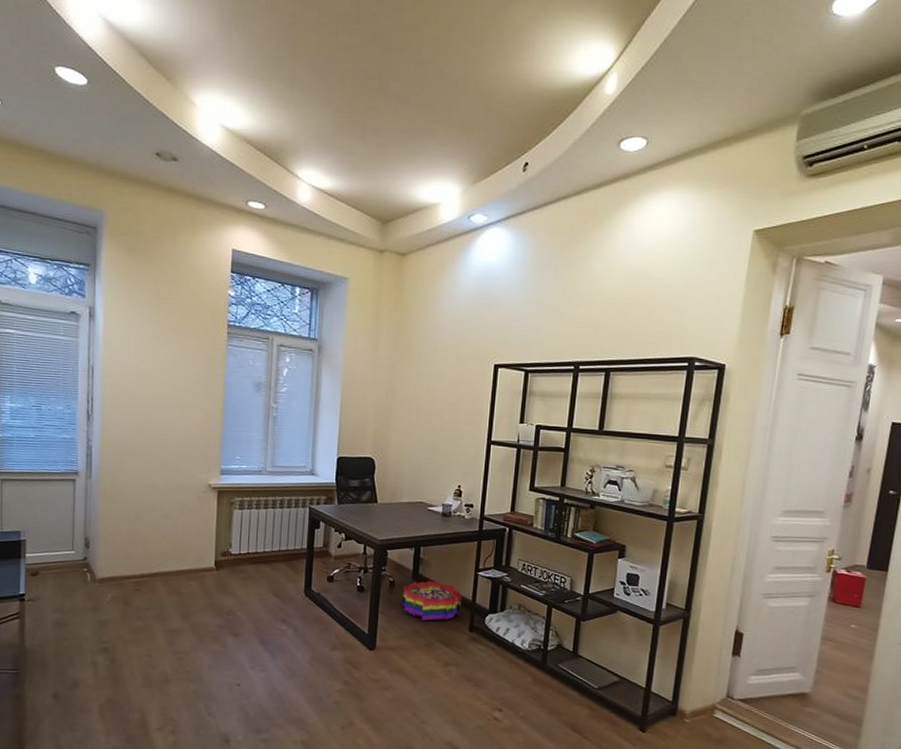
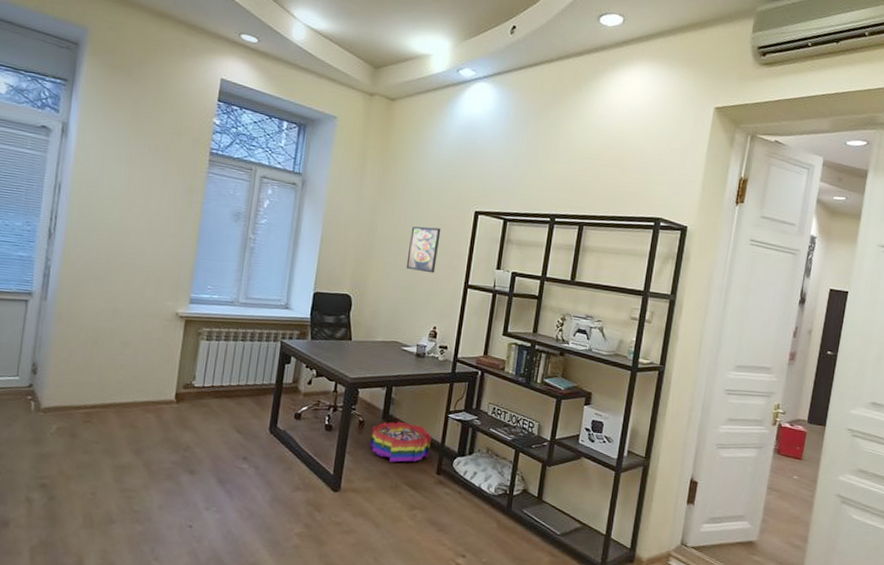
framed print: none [427,384,460,432] -> present [406,226,441,274]

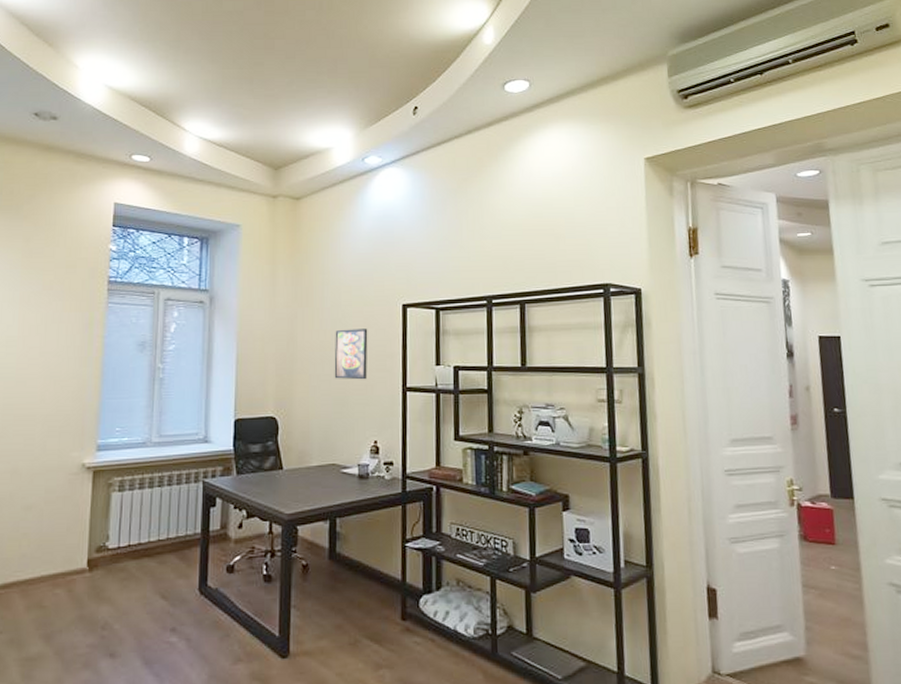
storage bin: present [370,421,431,462] -> none [318,559,390,611]

